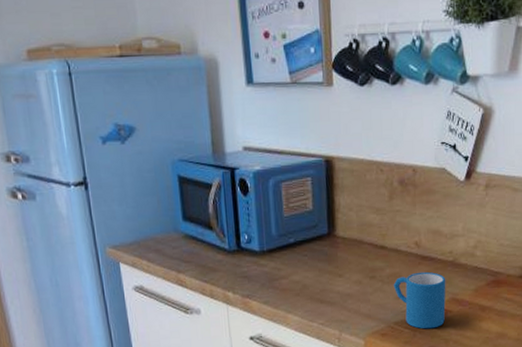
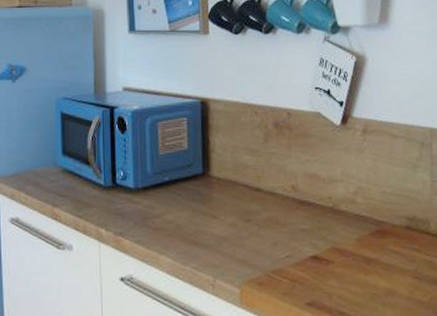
mug: present [393,271,446,329] -> none [270,217,327,280]

